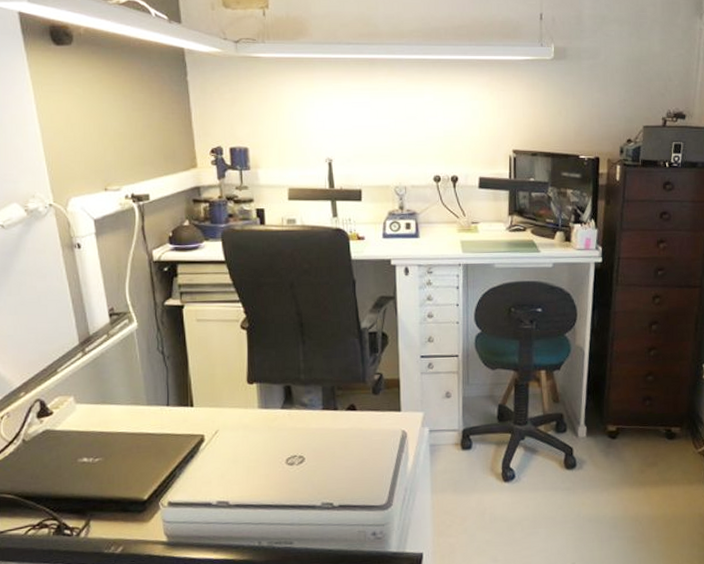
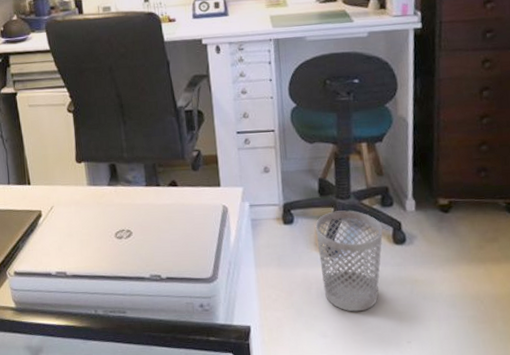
wastebasket: none [492,436,556,536] -> present [315,210,383,312]

